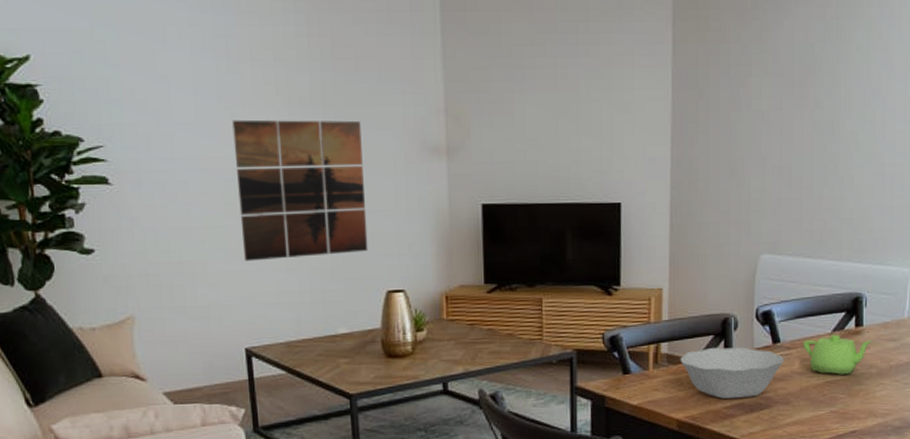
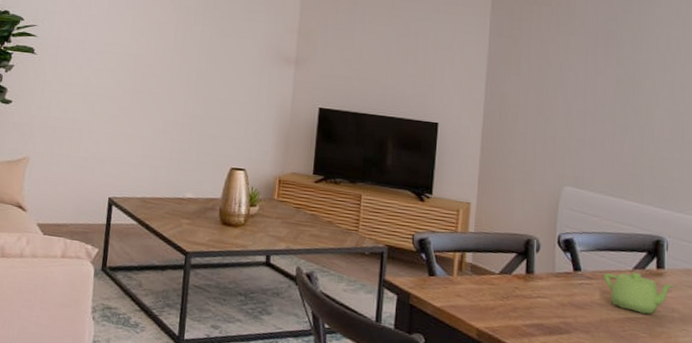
wall art: present [232,119,368,262] -> none [122,18,231,133]
bowl: present [680,347,784,399] -> none [483,264,585,320]

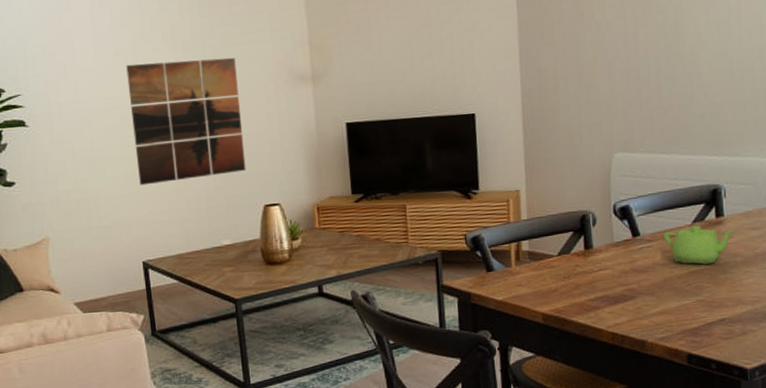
wall art: none [122,18,231,133] -> present [126,57,246,186]

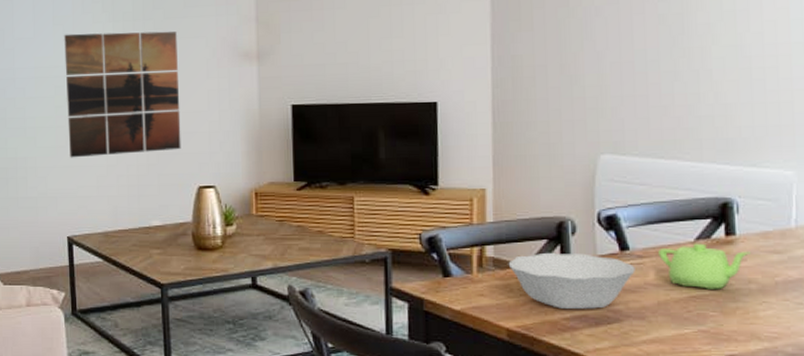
bowl: none [541,241,645,292] -> present [508,252,635,309]

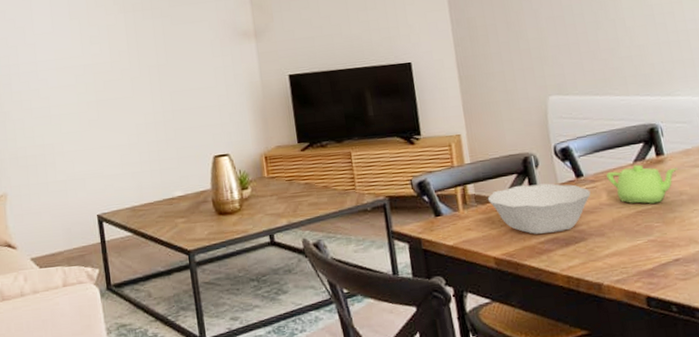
wall art: present [64,31,181,158] -> none [80,17,195,141]

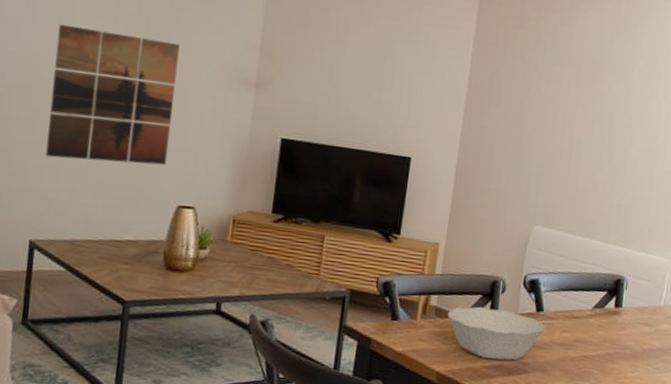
wall art: none [80,17,195,141] -> present [45,23,180,166]
teapot: present [606,164,678,204] -> none [564,311,630,352]

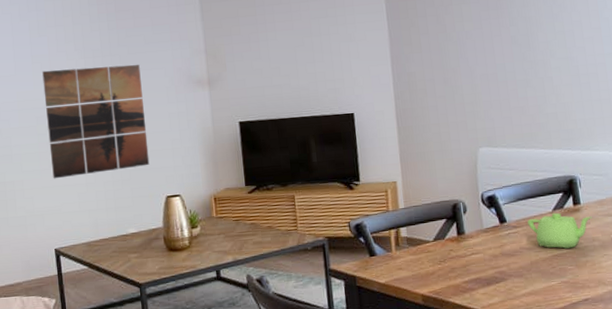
bowl: present [447,306,546,360] -> none [418,228,513,274]
teapot: none [564,311,630,352] -> present [527,212,592,249]

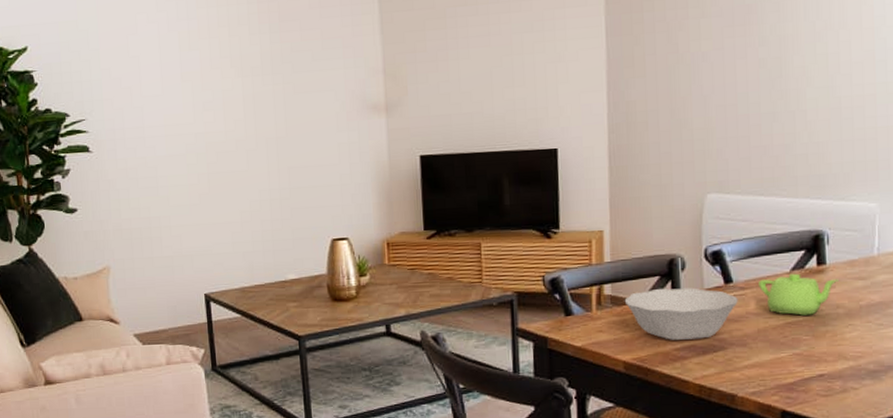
wall art: present [42,64,150,179] -> none [193,85,314,216]
bowl: none [418,228,513,274] -> present [624,287,738,340]

